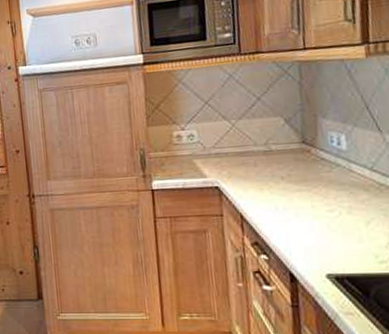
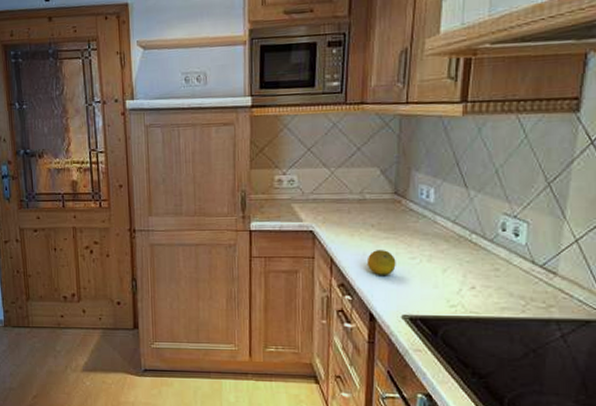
fruit: none [280,203,313,232] -> present [366,250,396,276]

